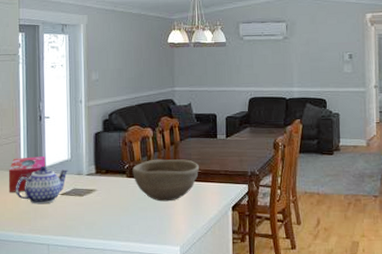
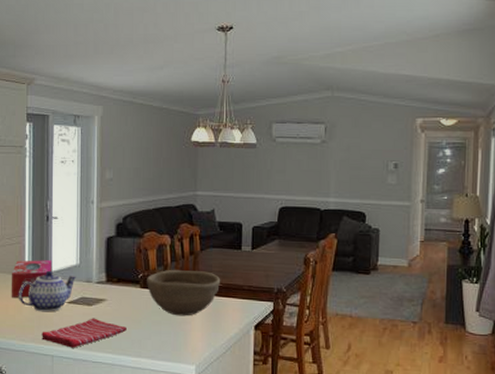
dish towel: none [38,207,116,236] -> present [42,318,127,348]

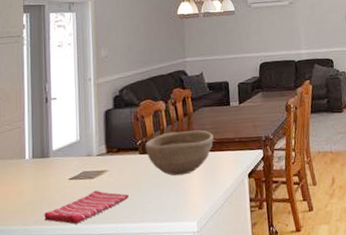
tissue box: present [11,260,53,298] -> none [11,140,53,182]
teapot: present [18,270,77,312] -> none [19,150,77,193]

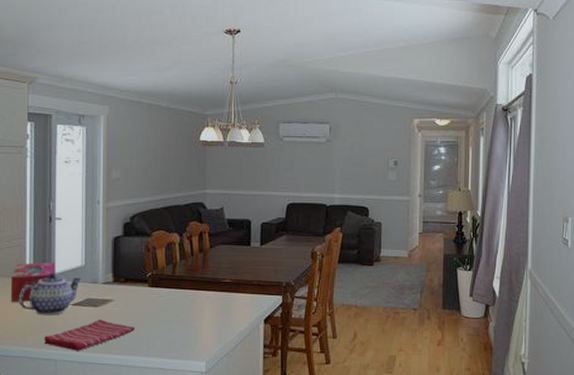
tissue box: none [11,140,53,182] -> present [10,262,56,302]
teapot: none [19,150,77,193] -> present [18,272,82,316]
bowl: present [145,130,214,176] -> none [155,267,231,313]

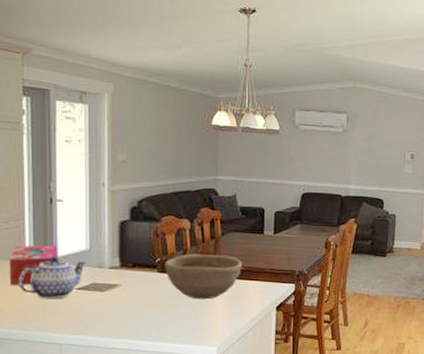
dish towel: present [44,319,135,351] -> none [47,304,143,335]
bowl: none [155,267,231,313] -> present [165,253,243,300]

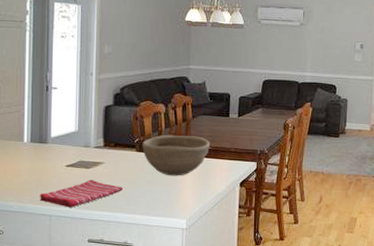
tissue box: present [9,245,58,285] -> none [9,127,52,162]
teapot: present [18,256,87,300] -> none [16,136,75,175]
dish towel: none [47,304,143,335] -> present [40,179,123,208]

